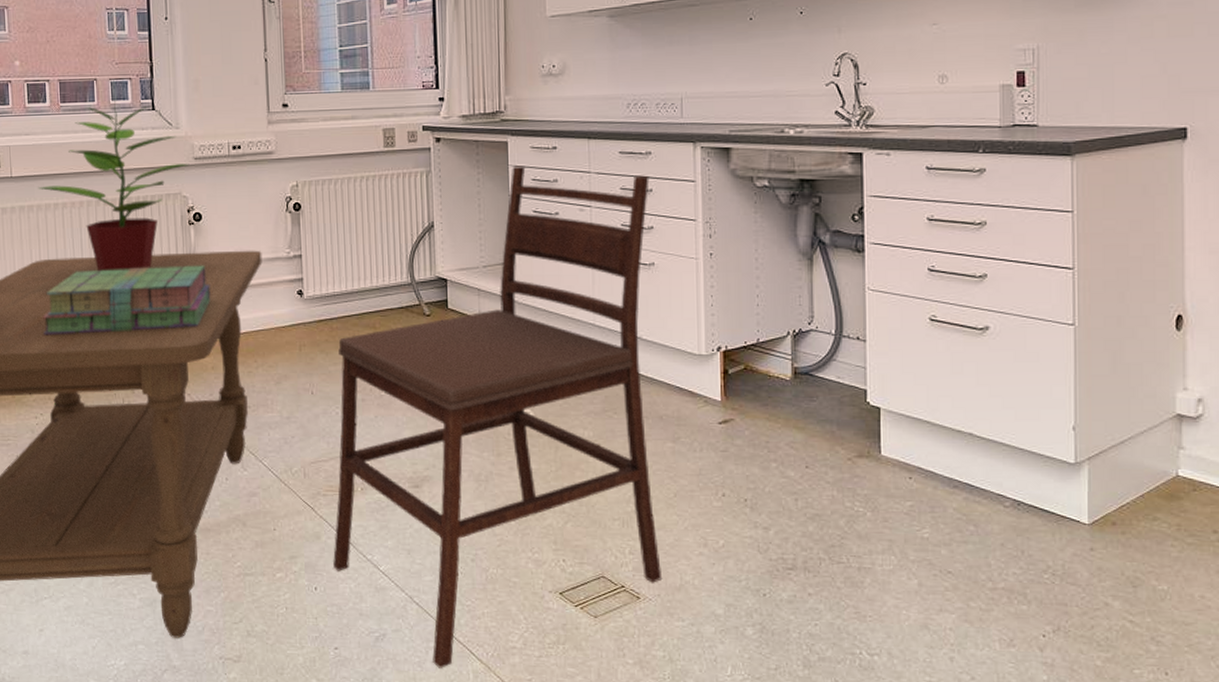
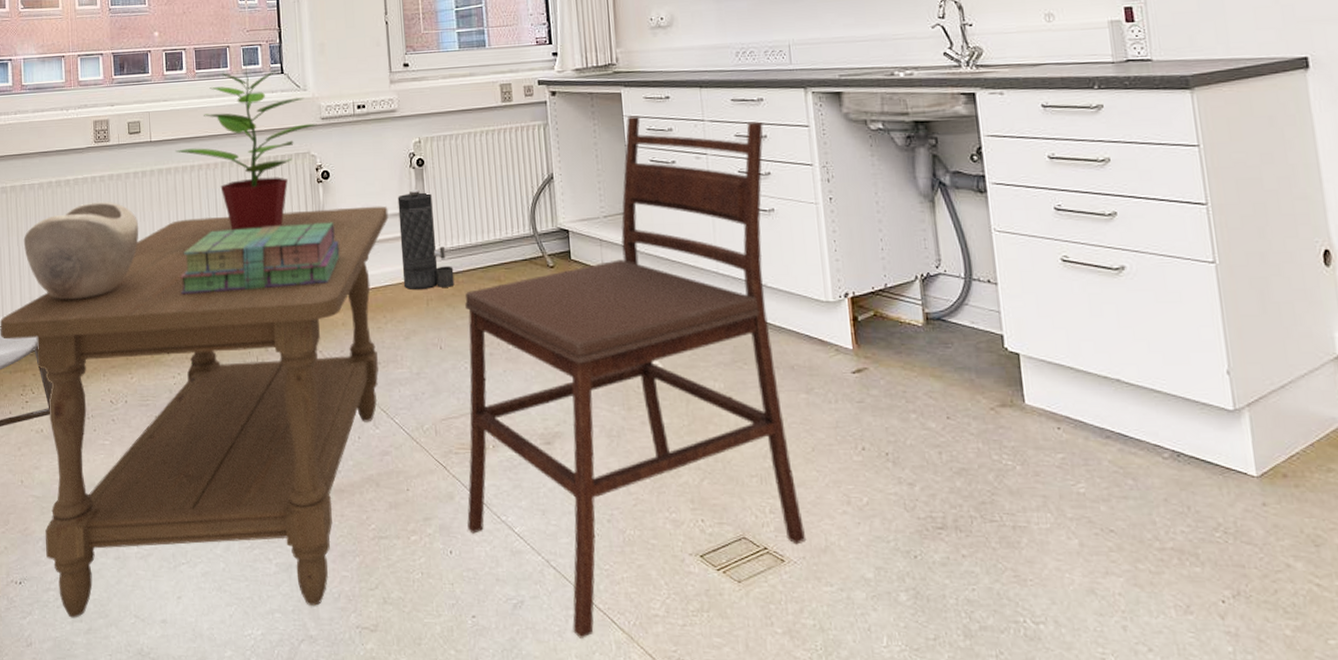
canister: none [272,235,329,335] -> present [397,190,455,289]

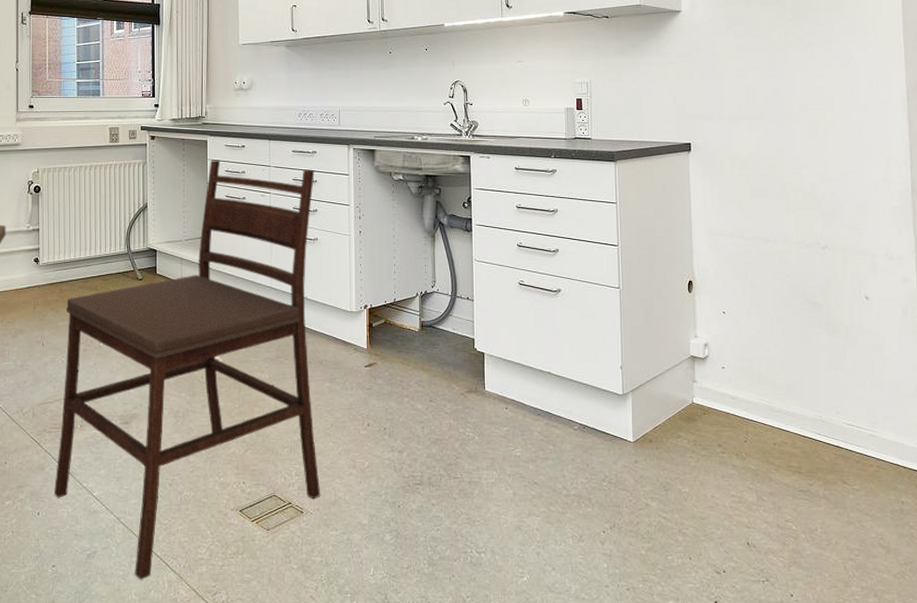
canister: present [397,190,455,289] -> none [15,212,59,295]

